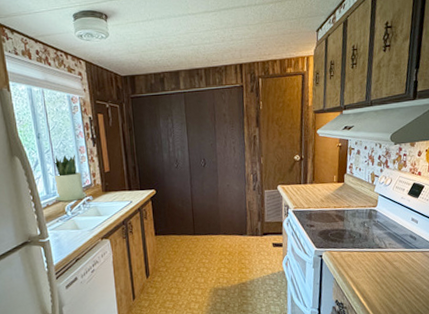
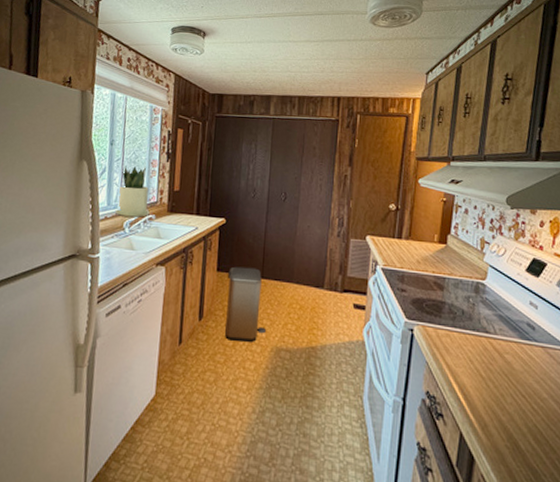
pedal bin: none [165,227,204,289] -> present [225,266,266,342]

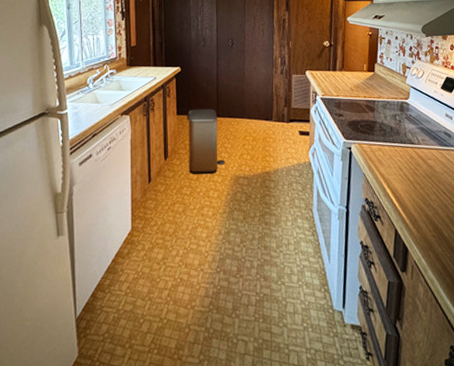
planter: present [114,166,150,217] -> none [78,27,111,73]

